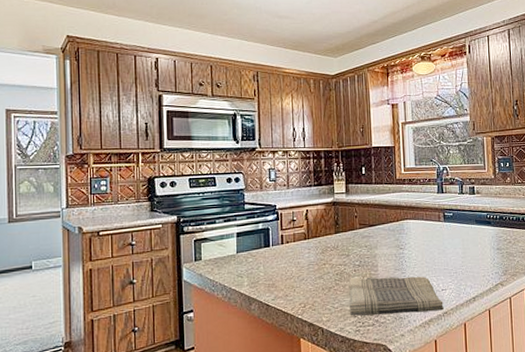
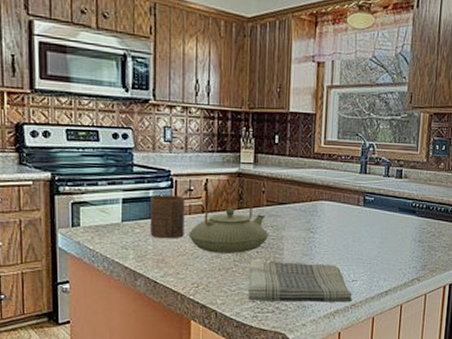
cup: none [260,226,290,266] -> present [150,195,185,239]
teapot: none [294,213,364,275] -> present [188,185,269,253]

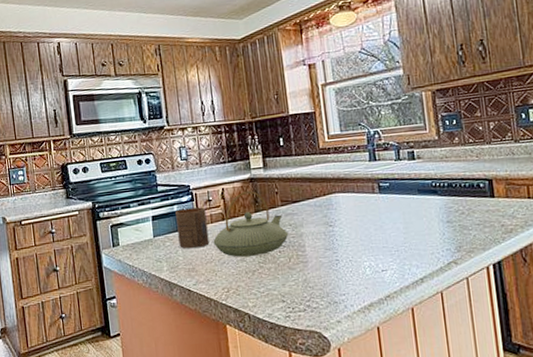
dish towel: present [248,260,352,302] -> none [274,256,385,301]

